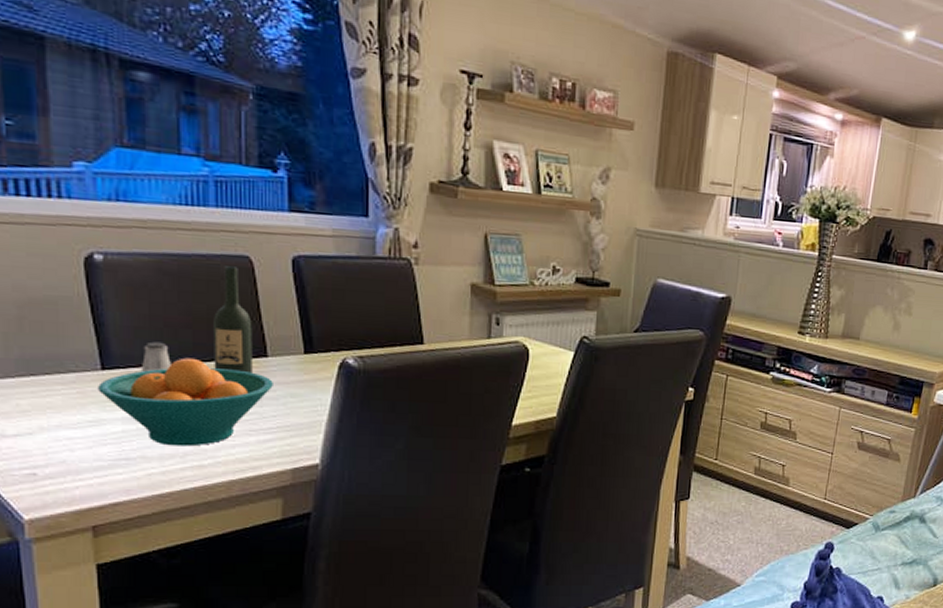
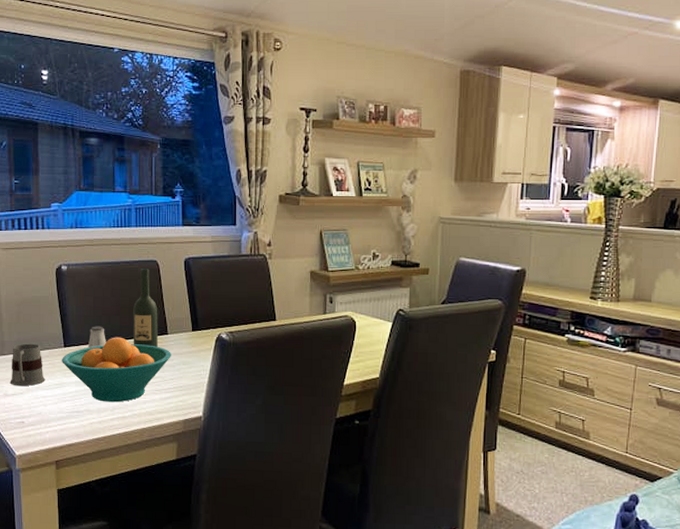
mug: none [9,363,71,424] -> present [10,343,45,387]

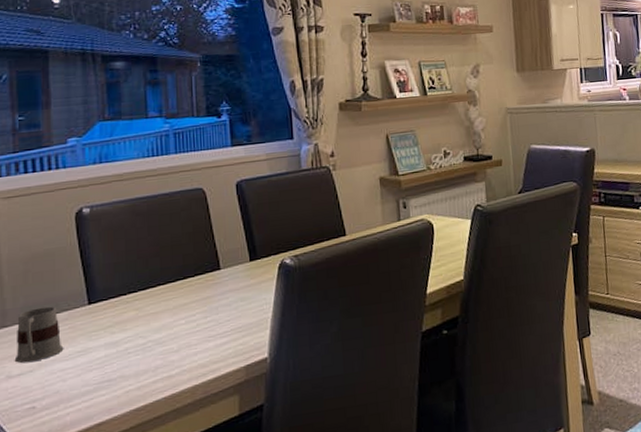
fruit bowl: present [62,337,171,403] -> none [86,281,226,363]
saltshaker: present [87,326,106,349] -> none [119,272,144,301]
wine bottle: present [133,269,158,347] -> none [176,198,209,288]

